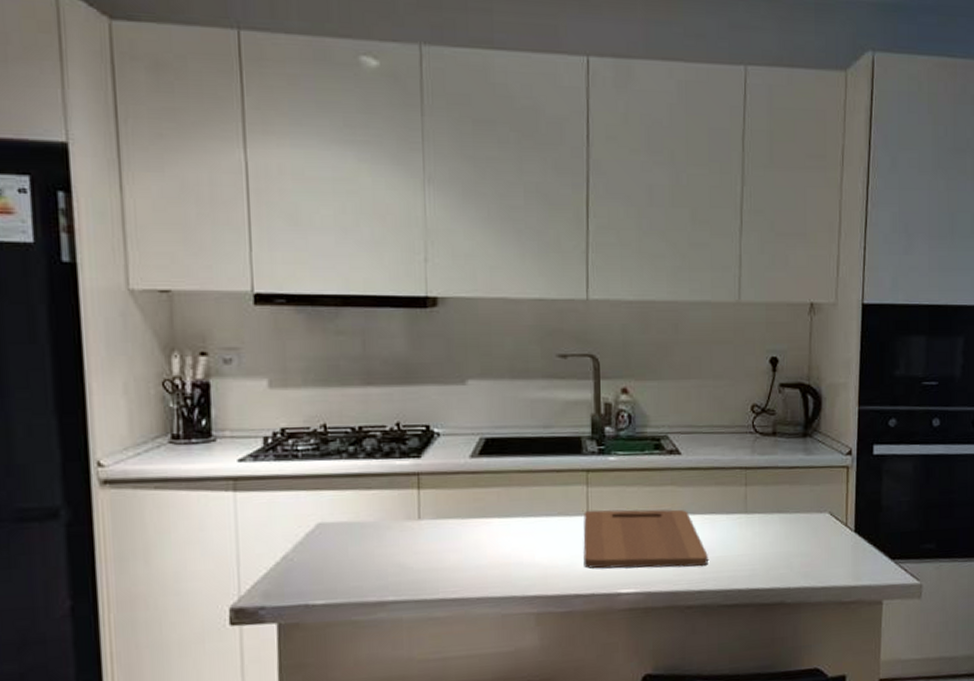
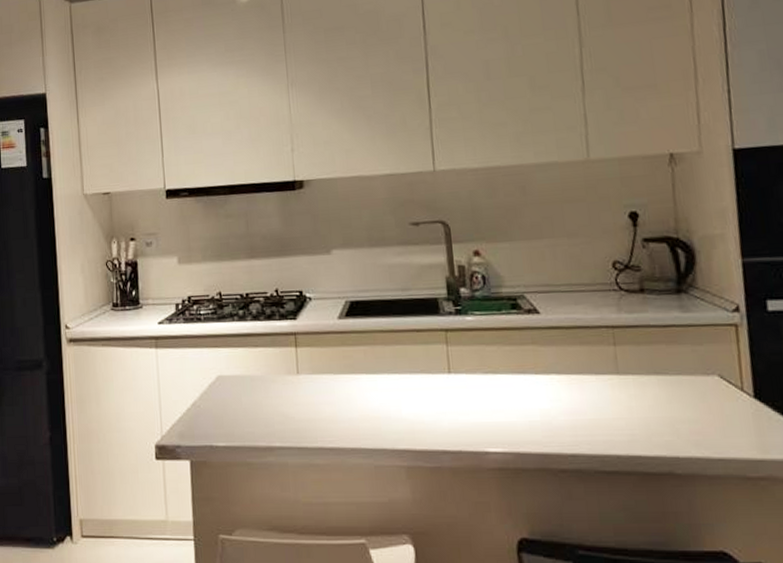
cutting board: present [583,509,708,569] -> none [445,368,580,429]

